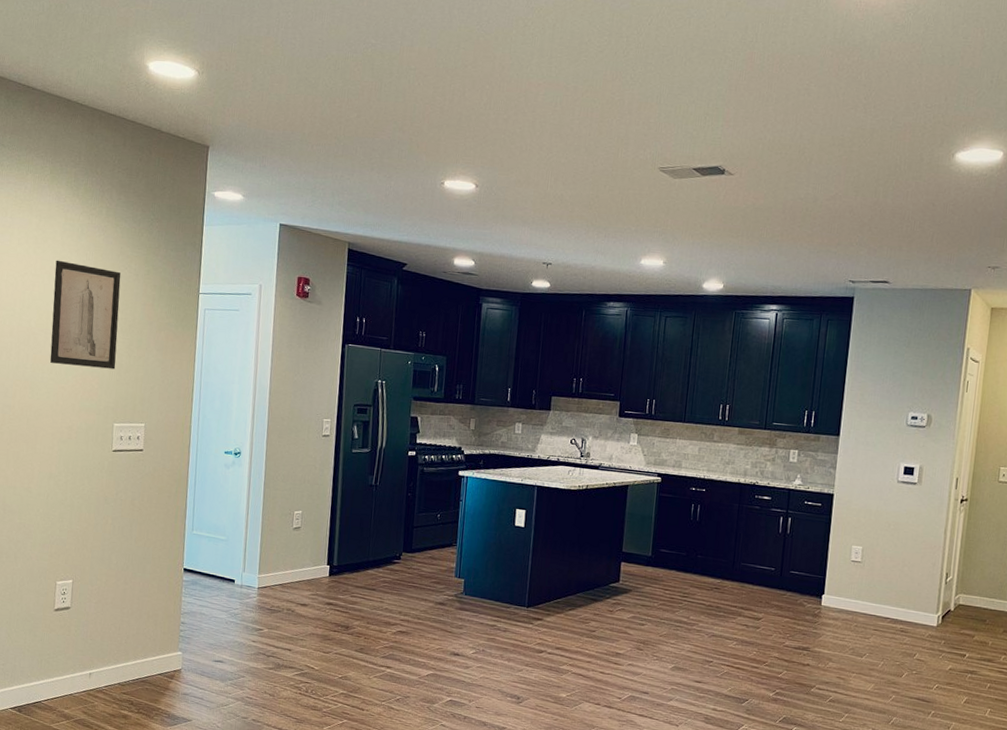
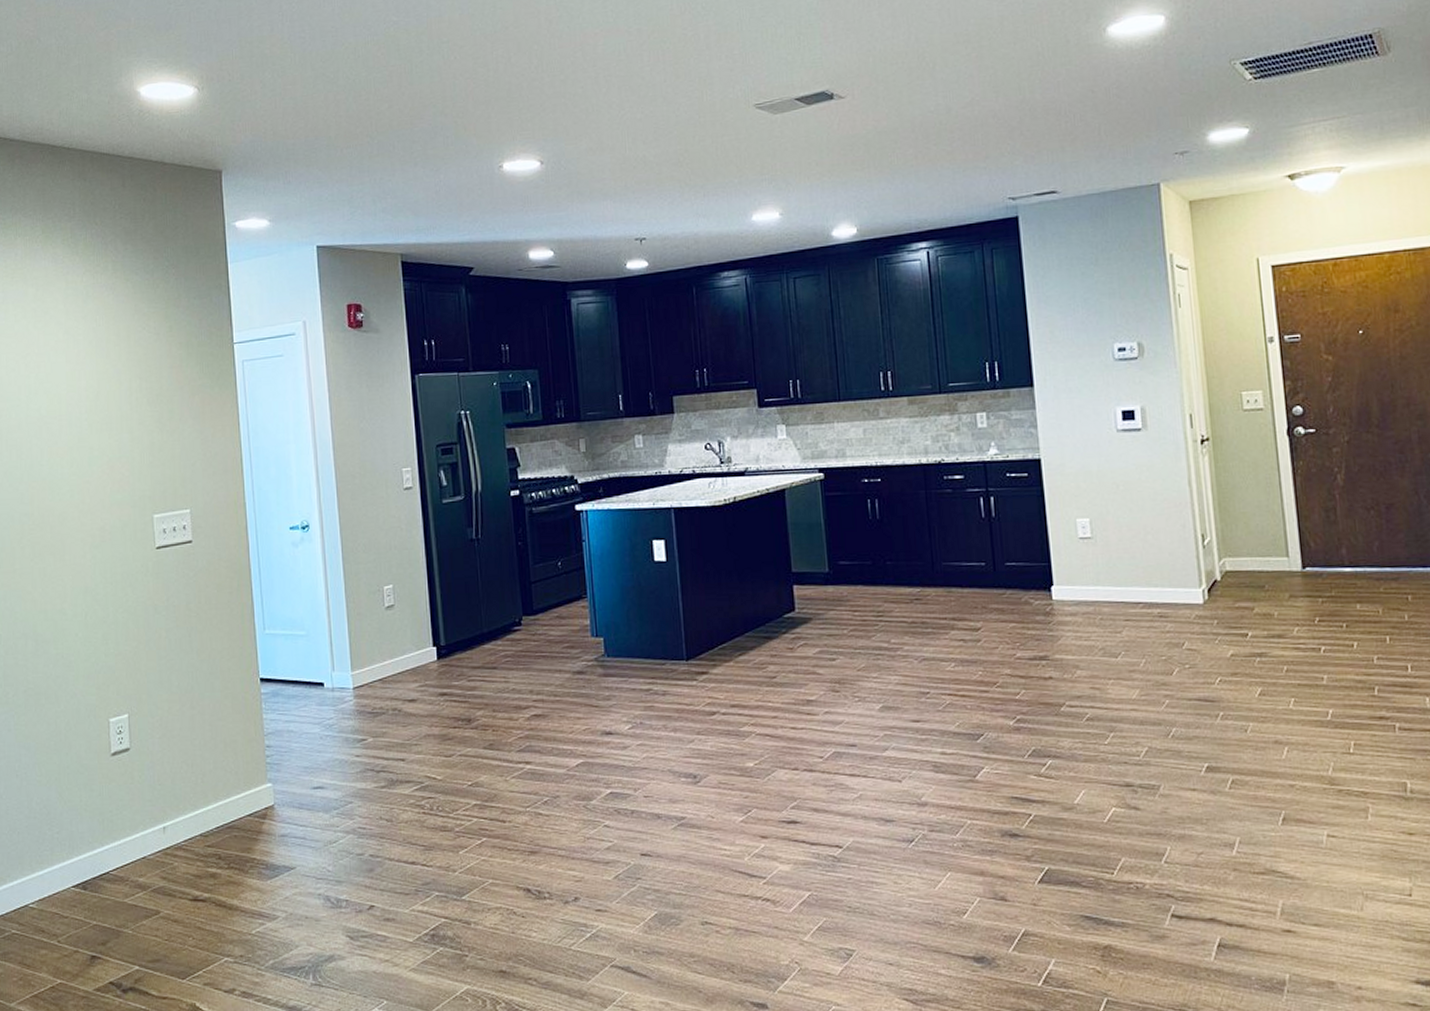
wall art: present [50,260,121,370] -> none [61,331,147,455]

